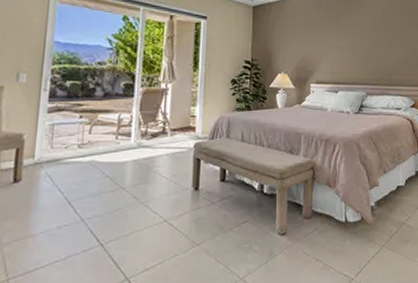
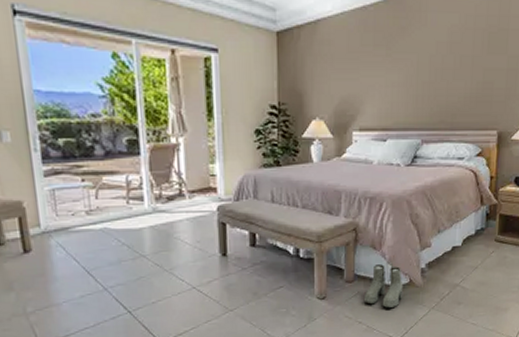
boots: none [321,202,356,245] -> present [365,264,404,308]

